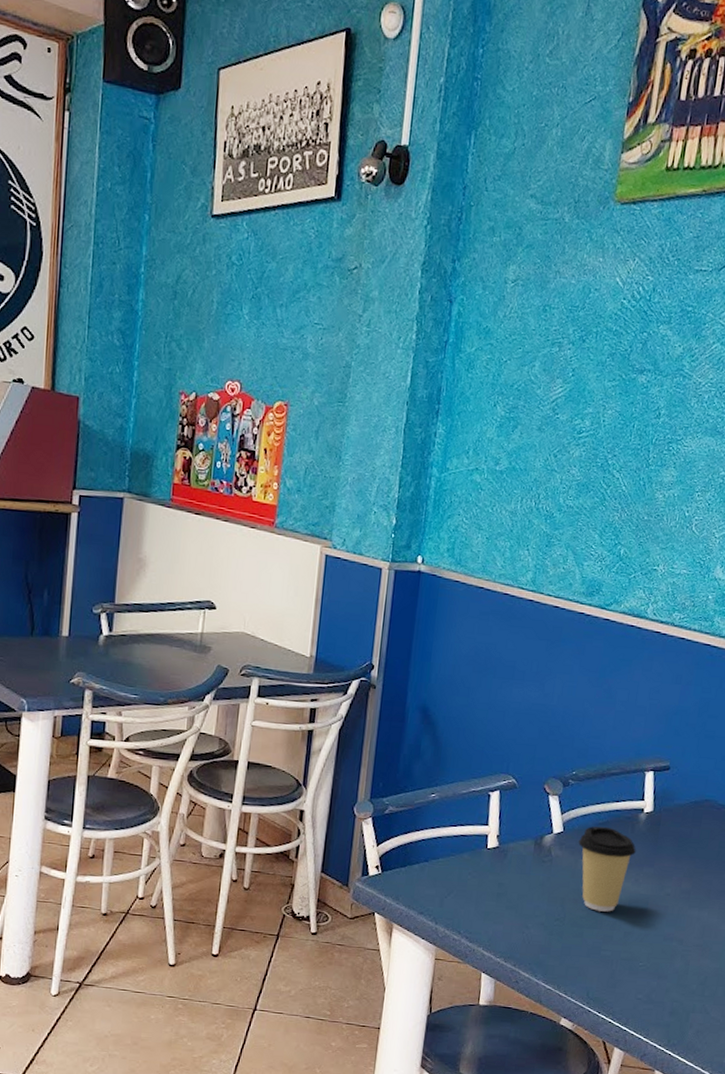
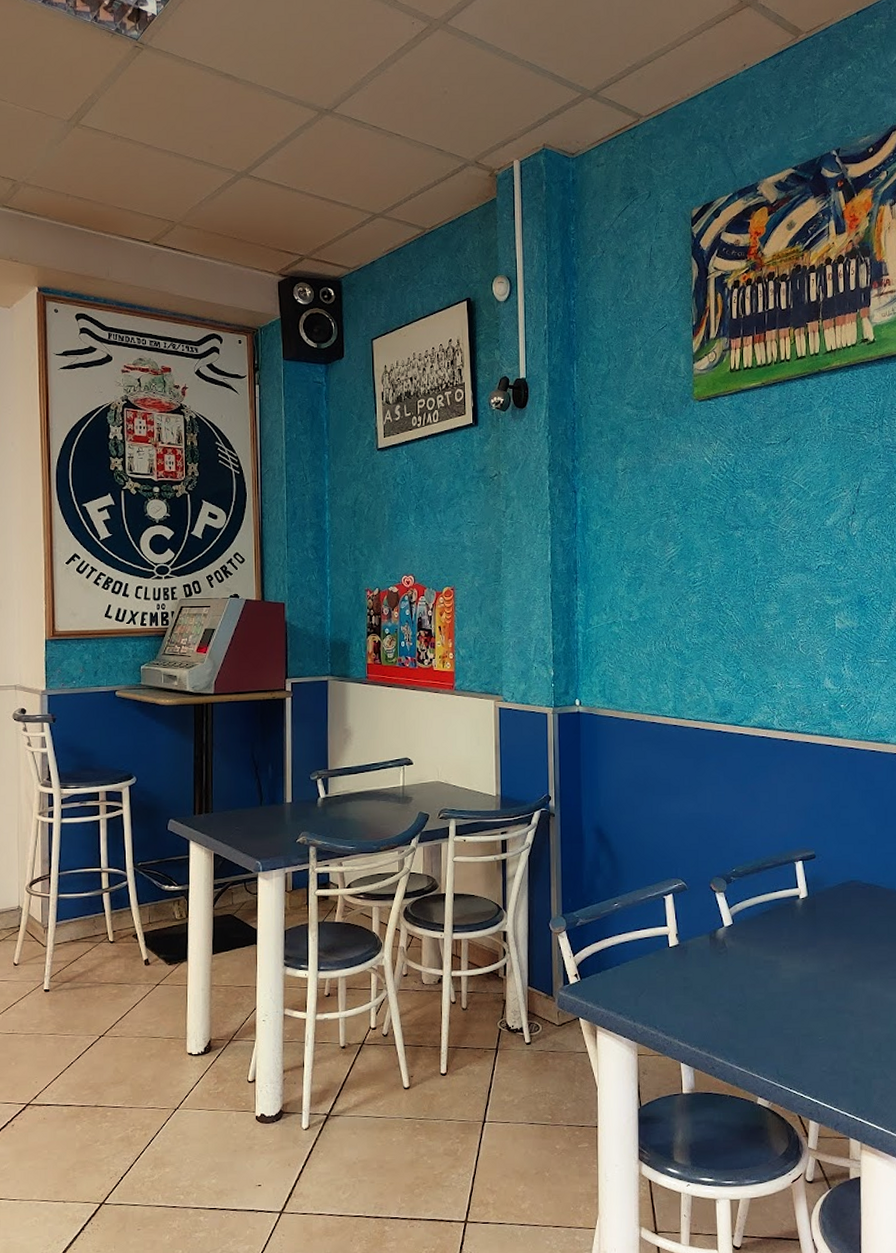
coffee cup: present [578,826,636,912] -> none [747,915,799,993]

